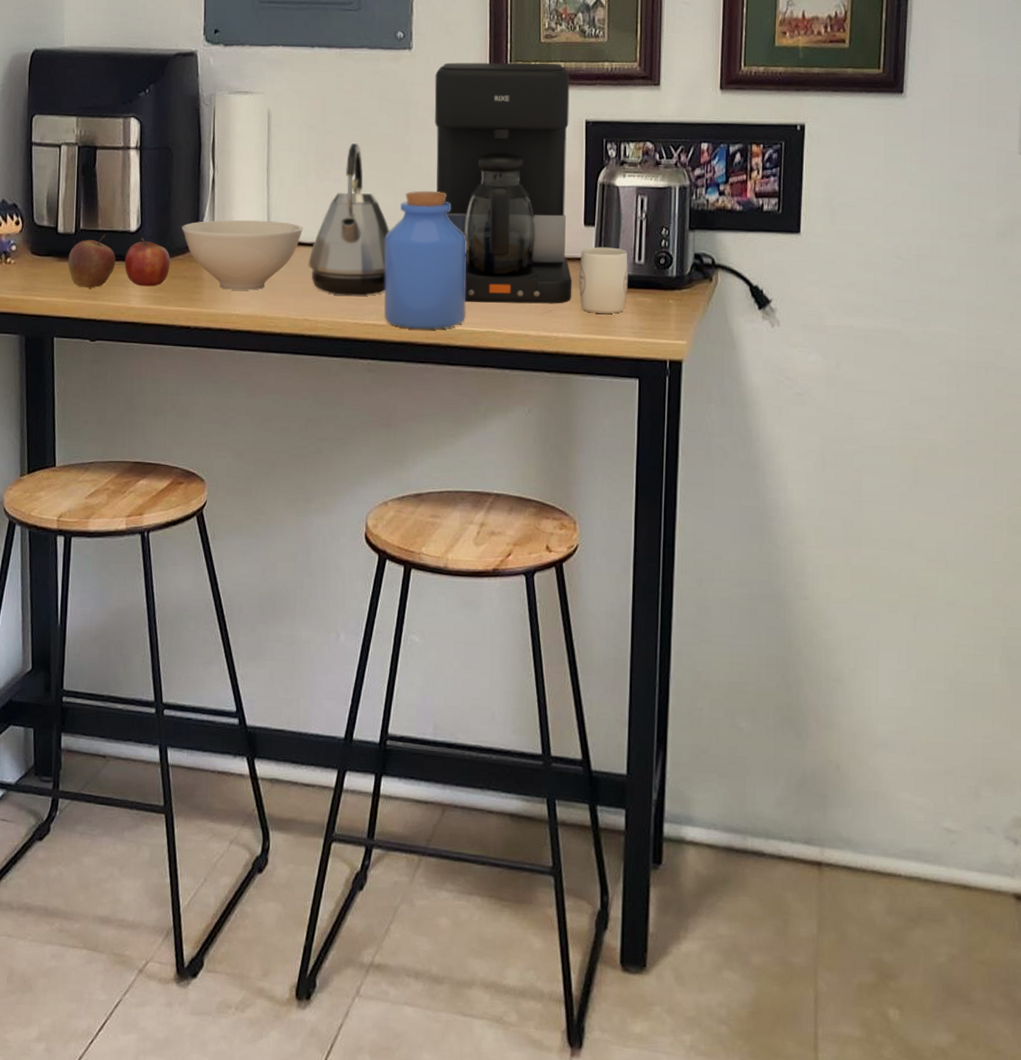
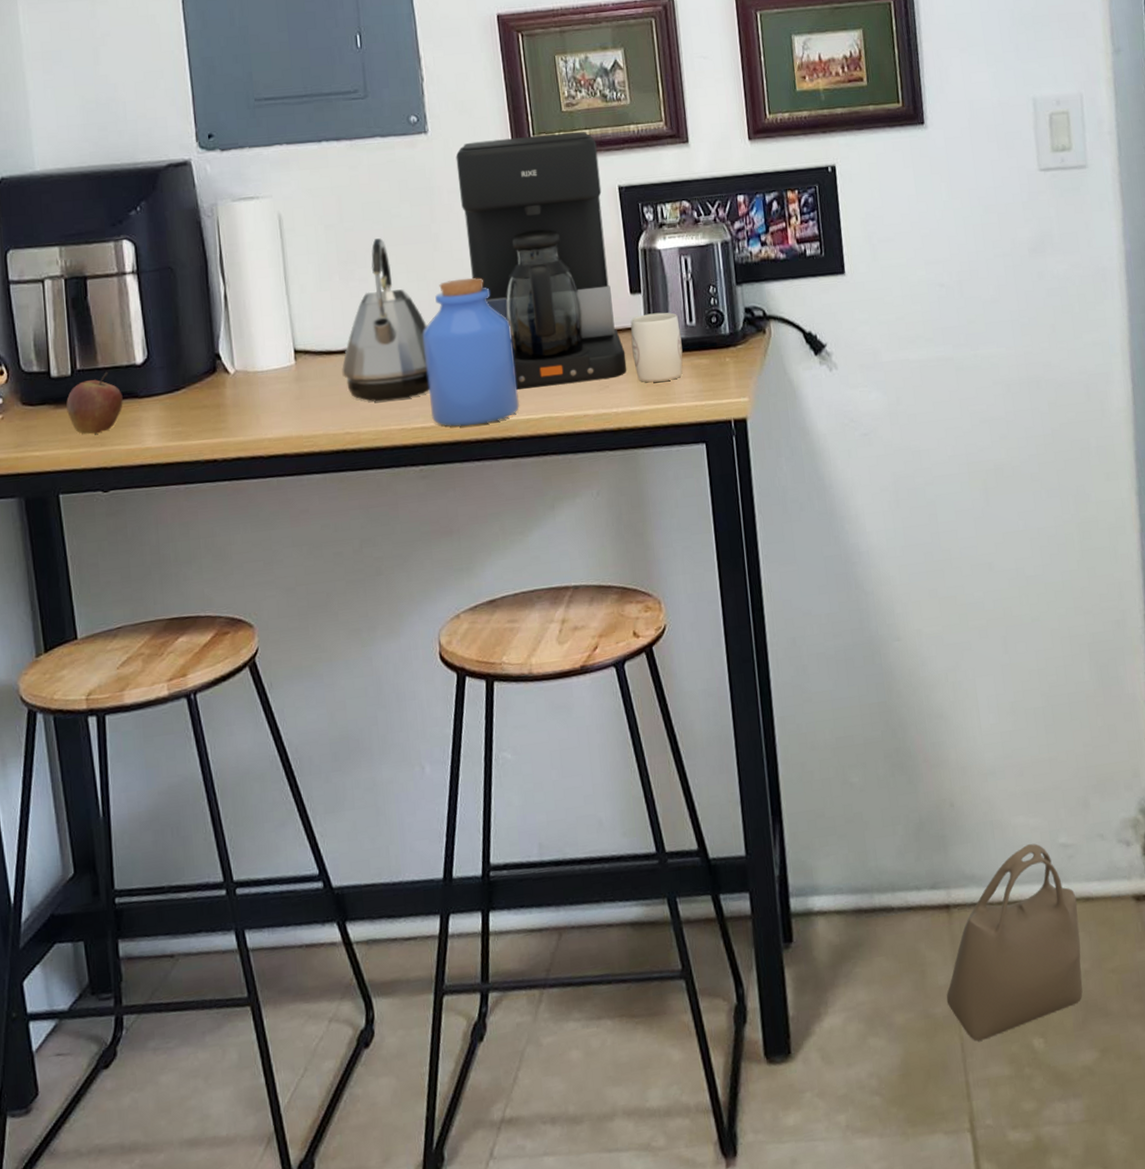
apple: present [124,238,170,287] -> none [133,370,187,424]
bowl: present [181,219,304,291] -> none [194,331,333,414]
handbag: none [806,822,954,998] -> present [946,843,1083,1041]

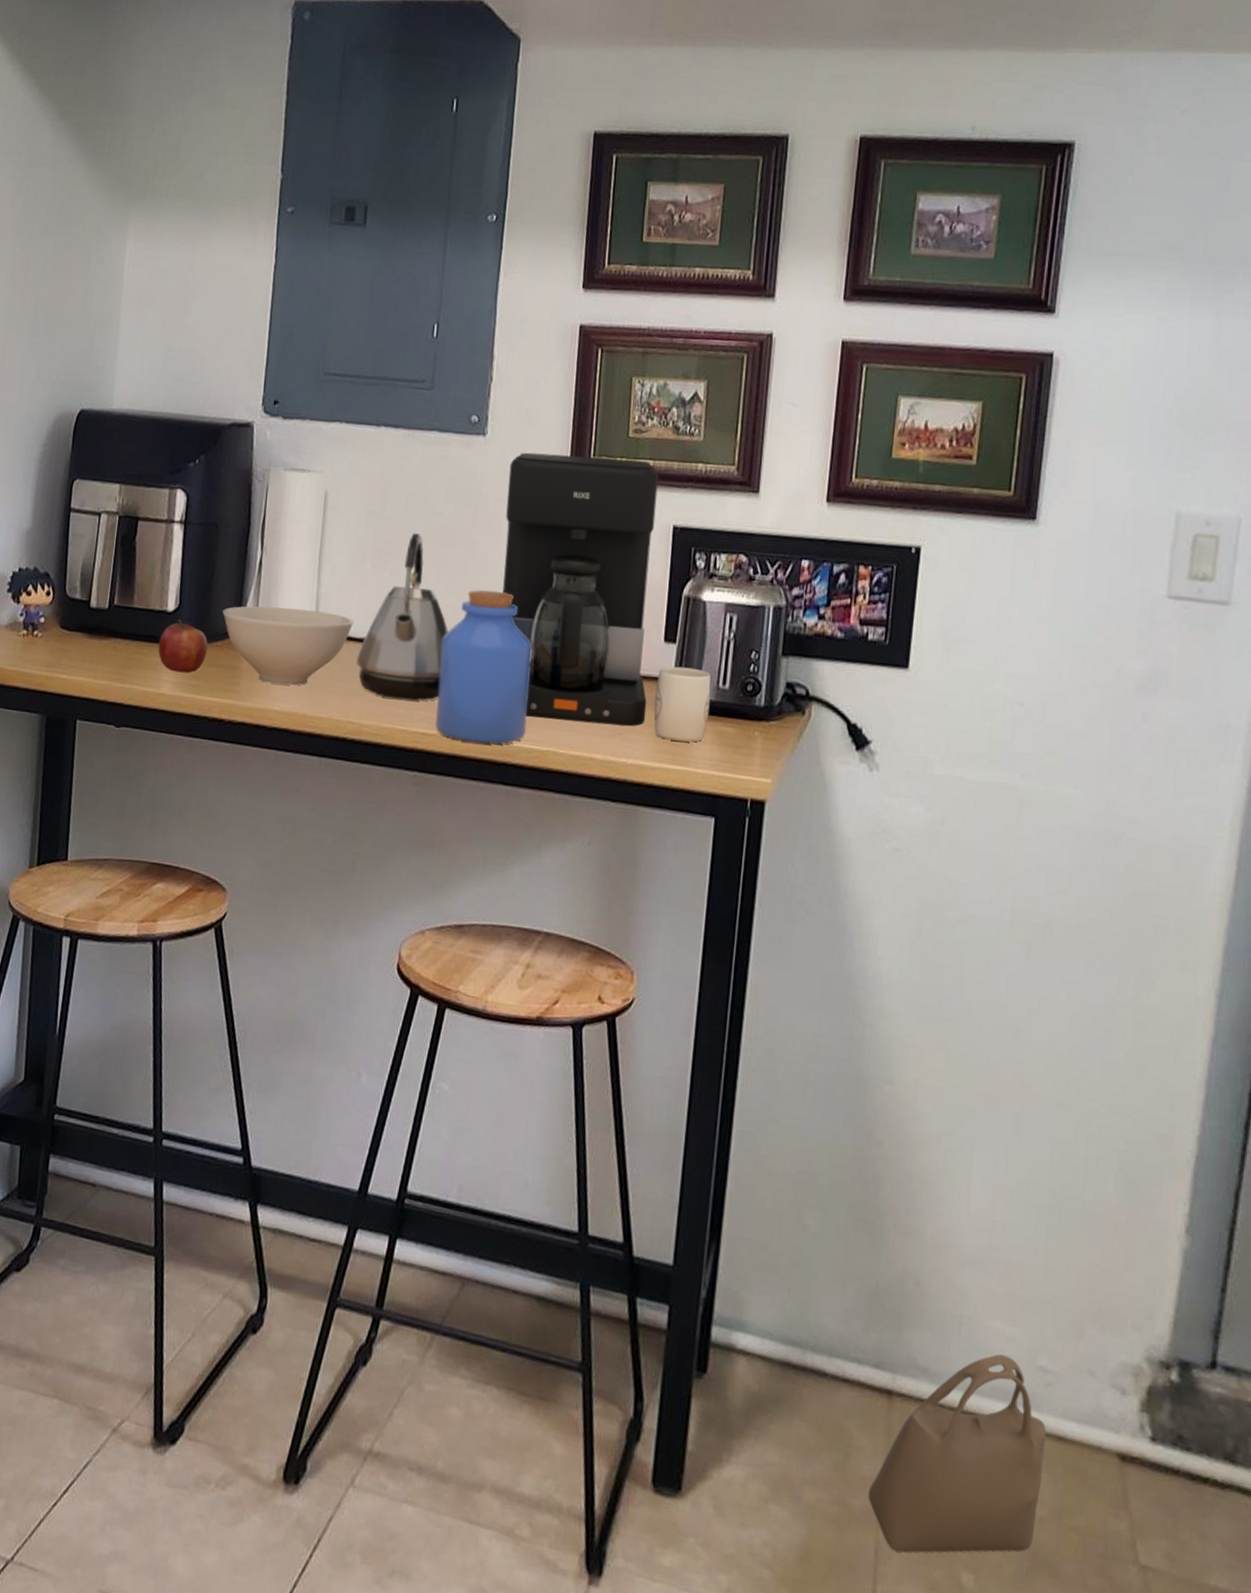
fruit: present [66,372,123,435] -> none [98,613,150,670]
apple: none [133,370,187,424] -> present [158,619,208,673]
bowl: none [194,331,333,414] -> present [222,606,354,686]

